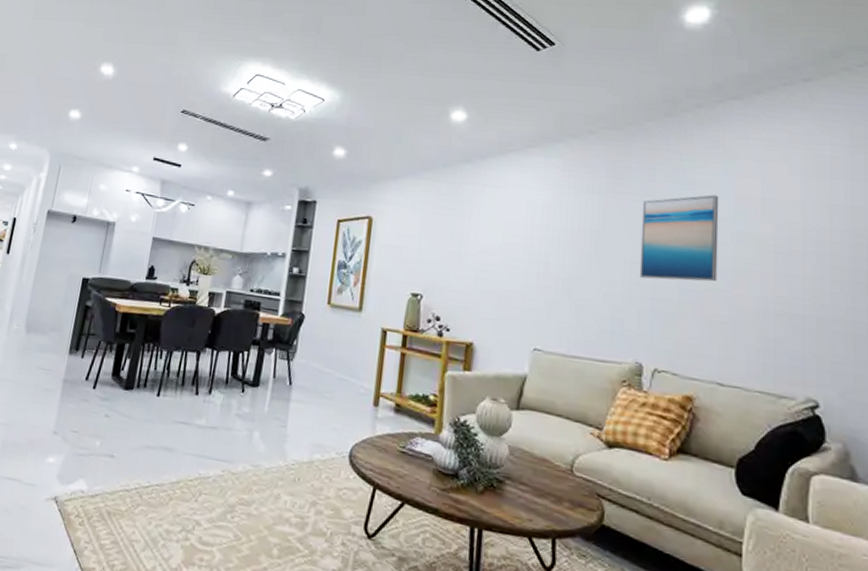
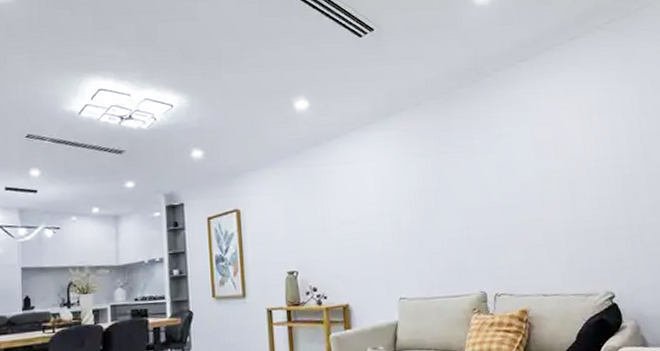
wall art: present [639,194,719,282] -> none [466,143,531,221]

